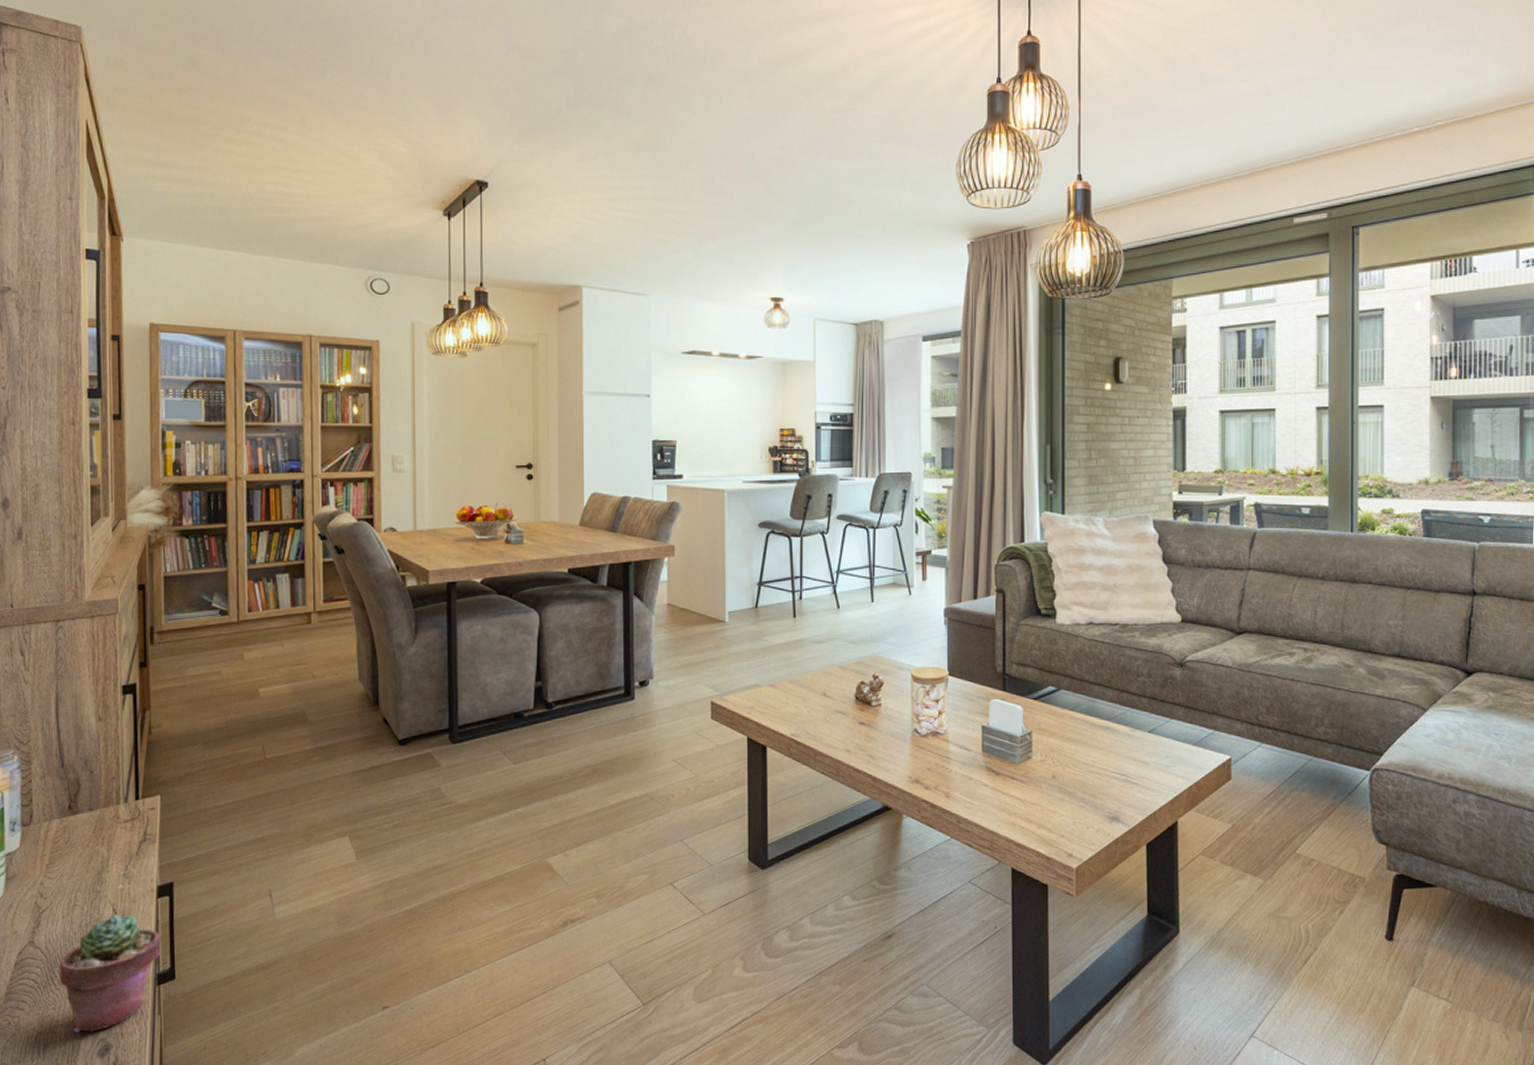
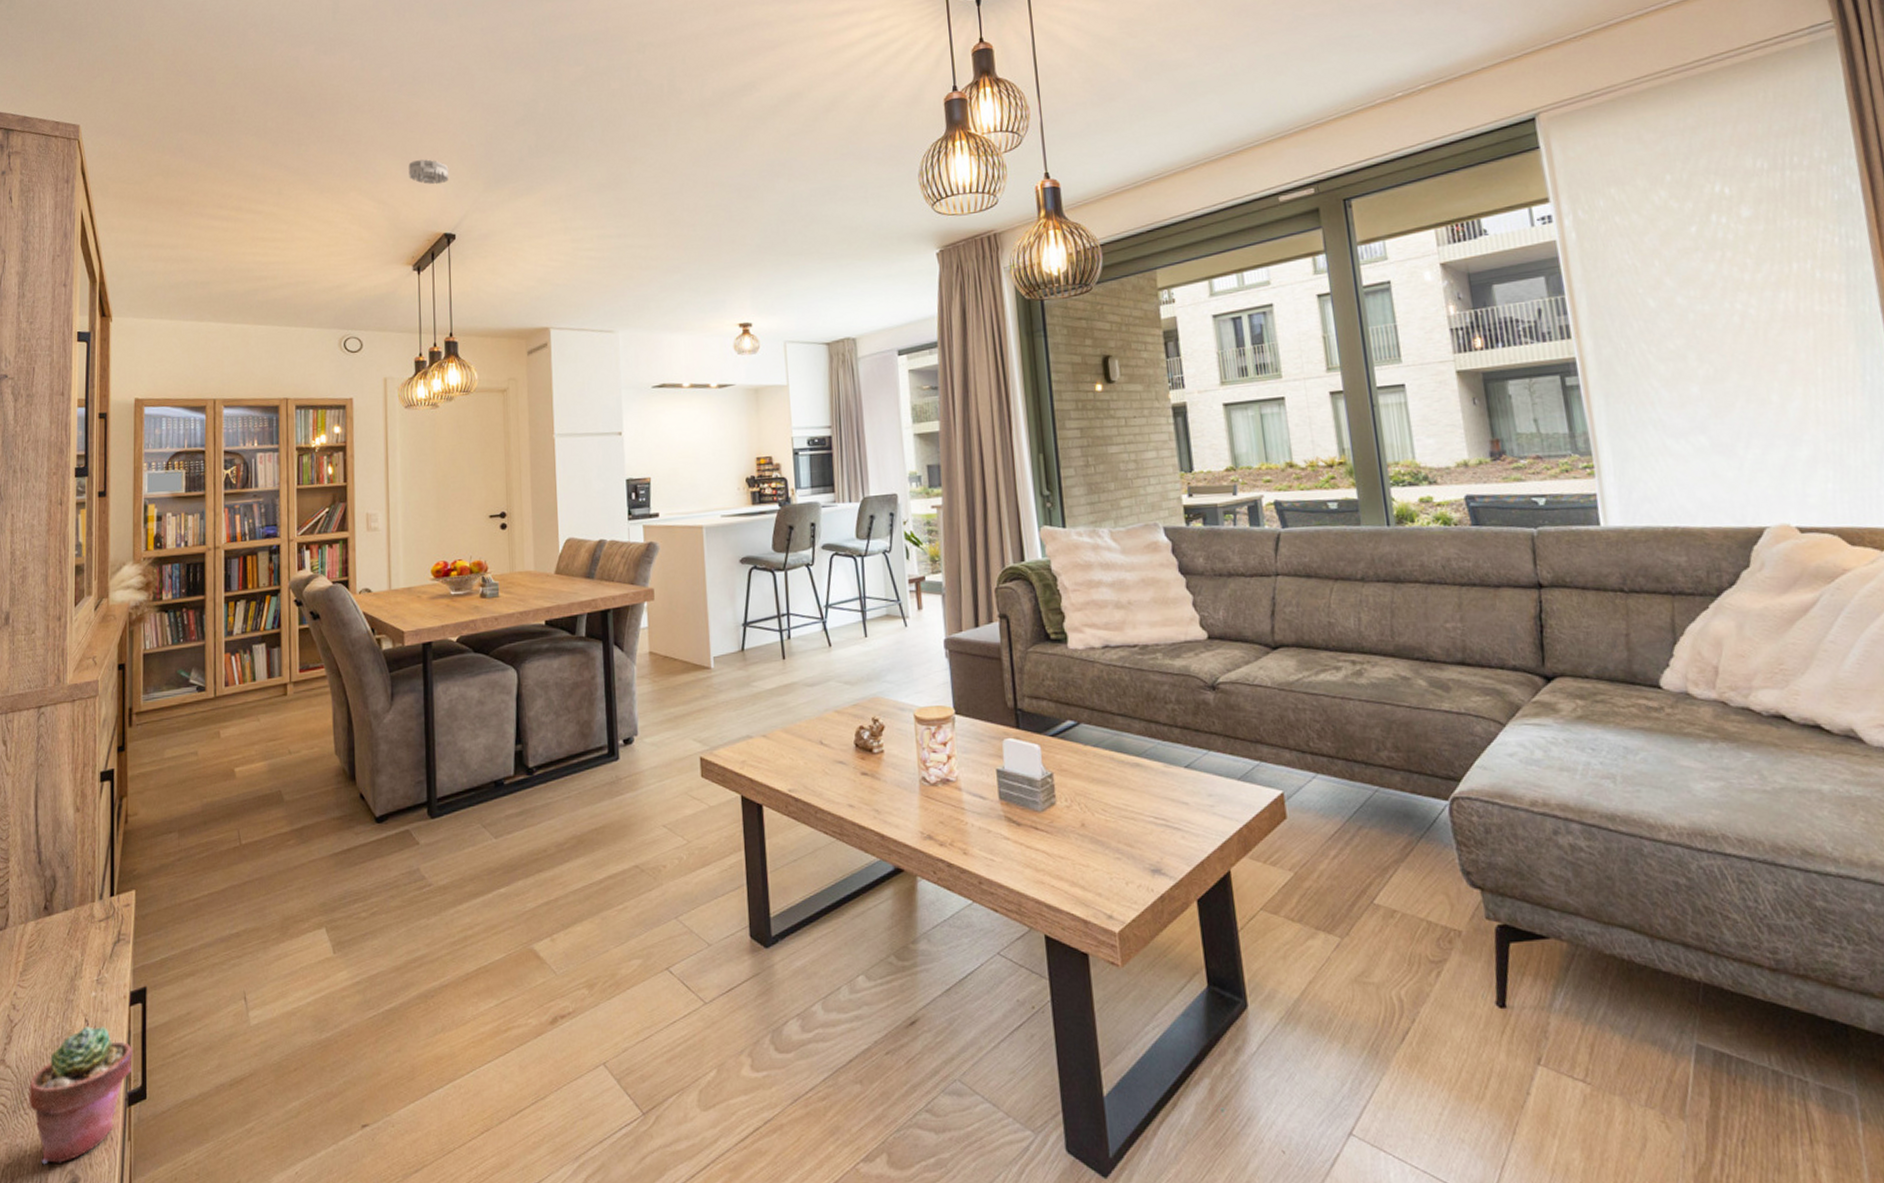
smoke detector: none [440,101,483,128] -> present [408,159,449,185]

